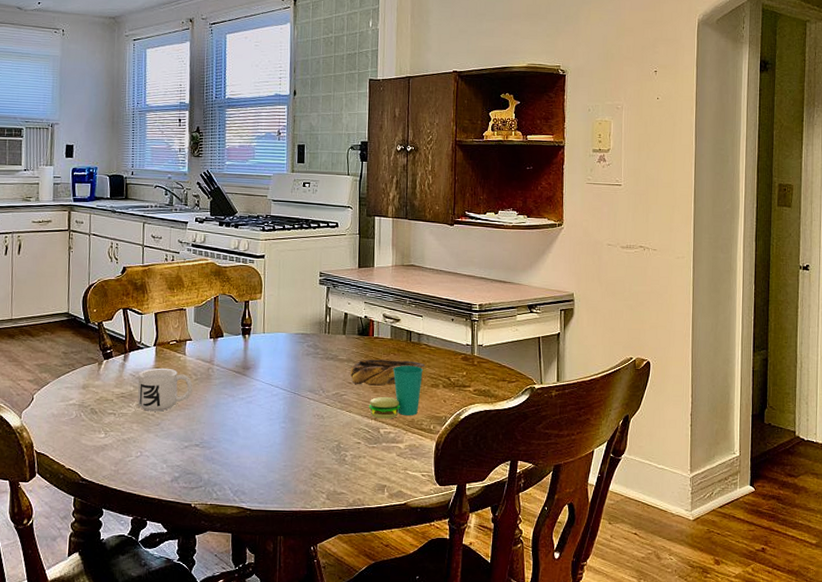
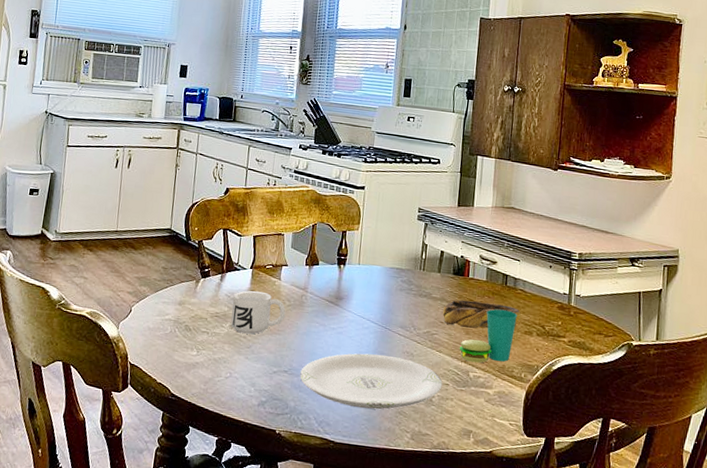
plate: none [212,419,354,474] -> present [300,353,443,410]

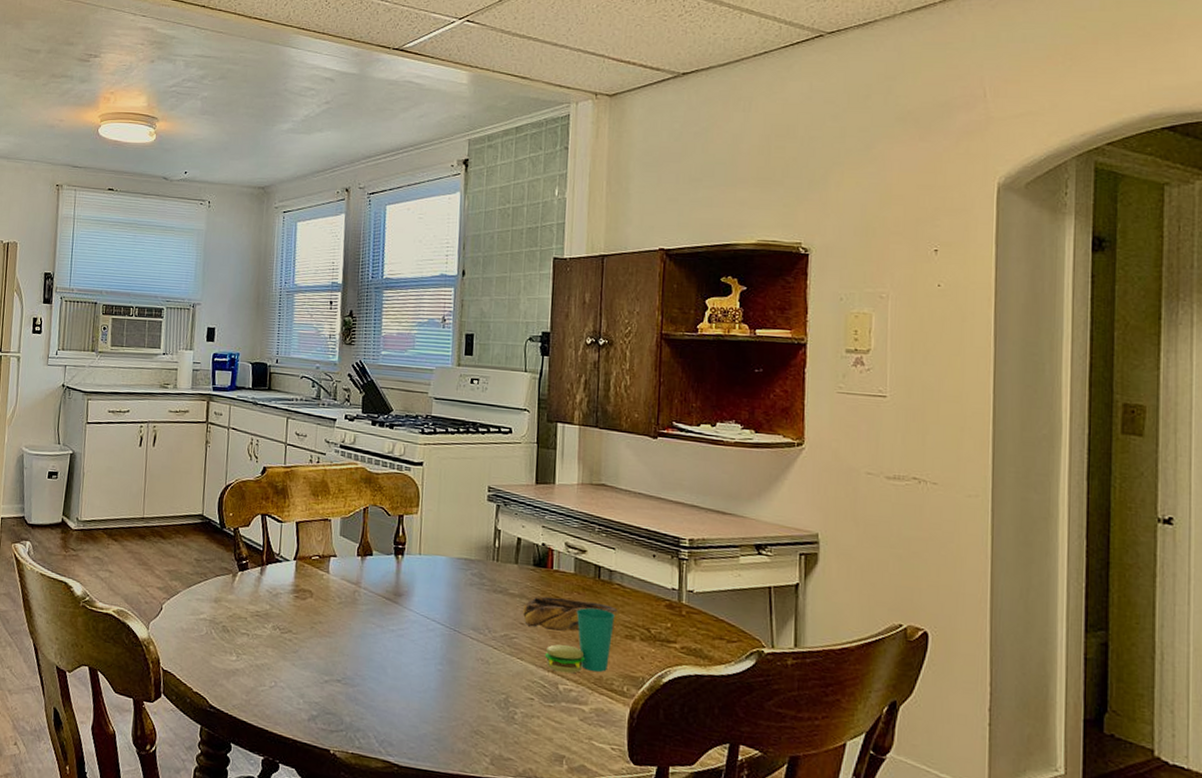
mug: present [231,290,286,334] -> none [274,586,337,637]
plate: present [300,353,443,410] -> none [355,660,526,728]

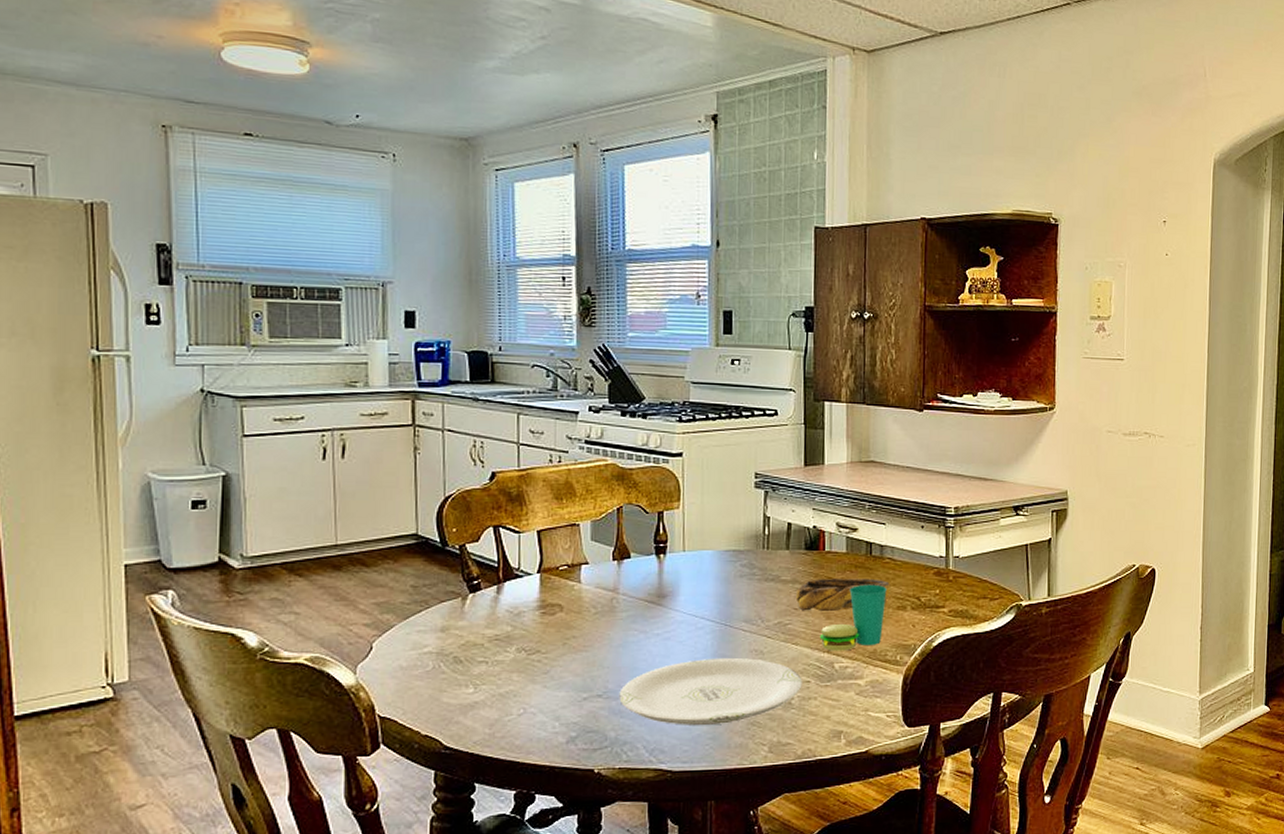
plate: none [355,660,526,728] -> present [619,657,802,726]

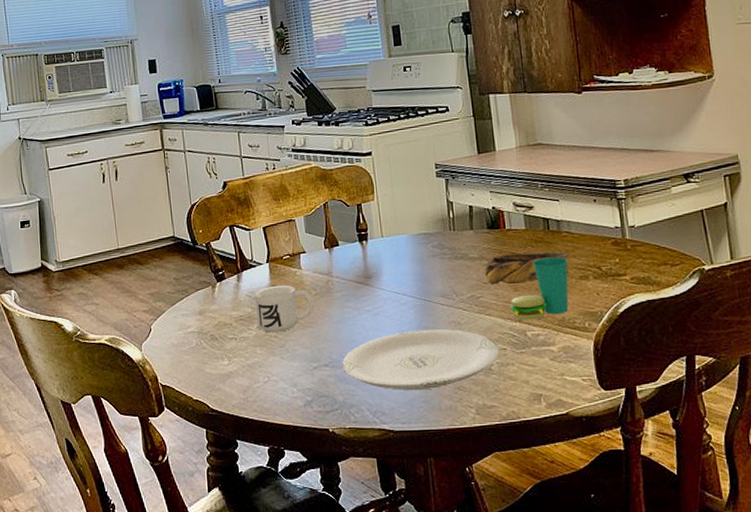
mug: none [517,600,592,656] -> present [254,285,314,333]

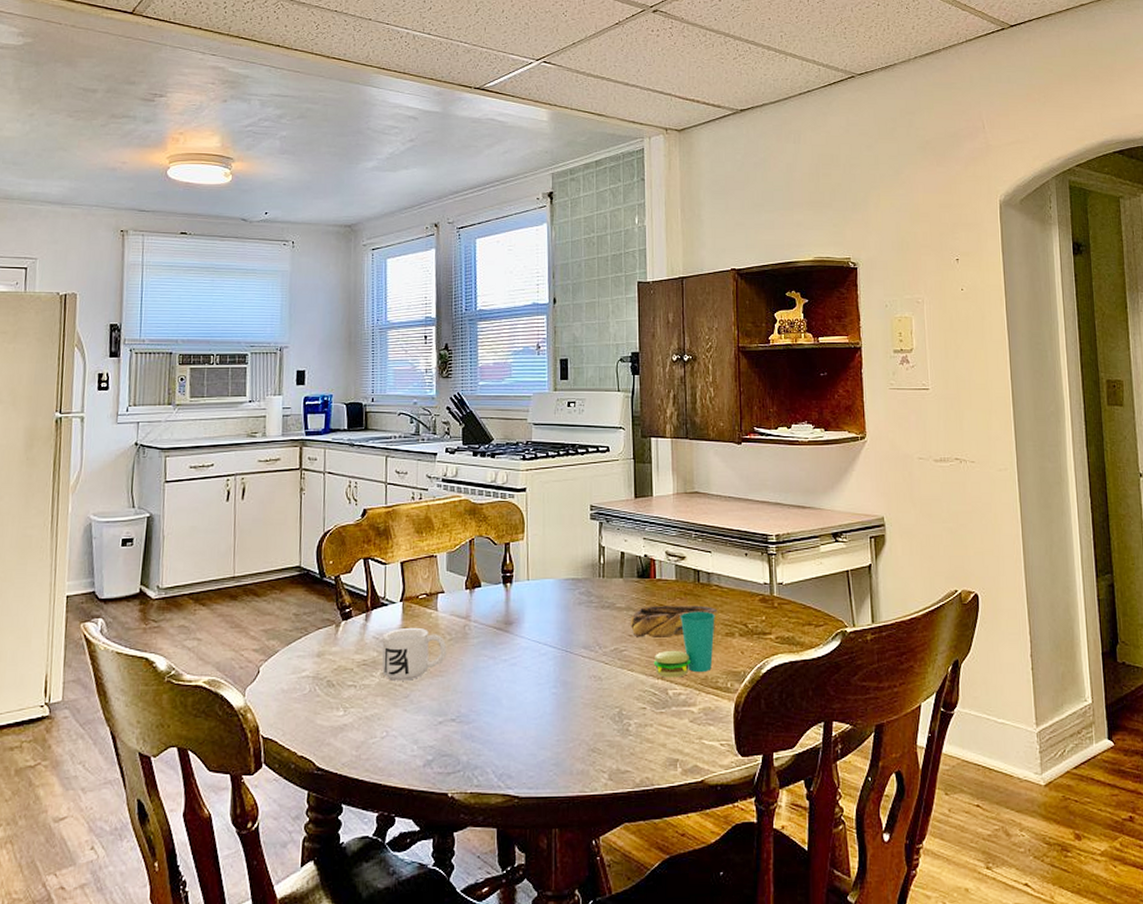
plate: present [342,329,500,391] -> none [471,683,639,752]

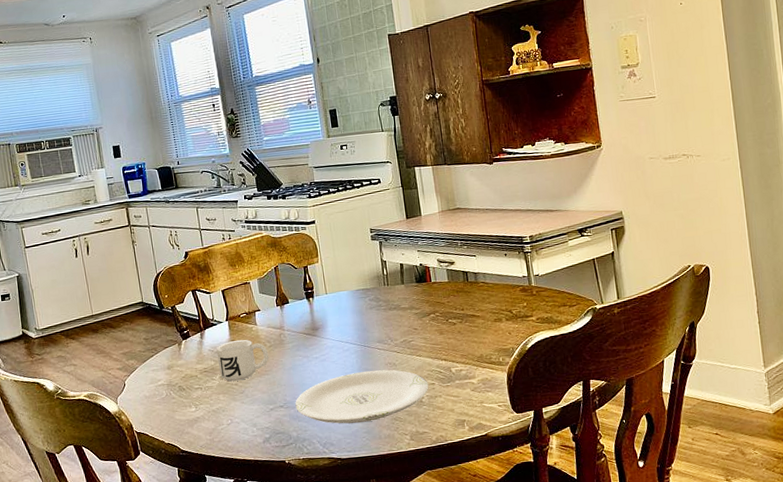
plate: none [471,683,639,752] -> present [295,369,429,424]
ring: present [631,605,719,639] -> none [414,299,488,330]
cup: present [653,611,715,678] -> none [437,303,486,359]

